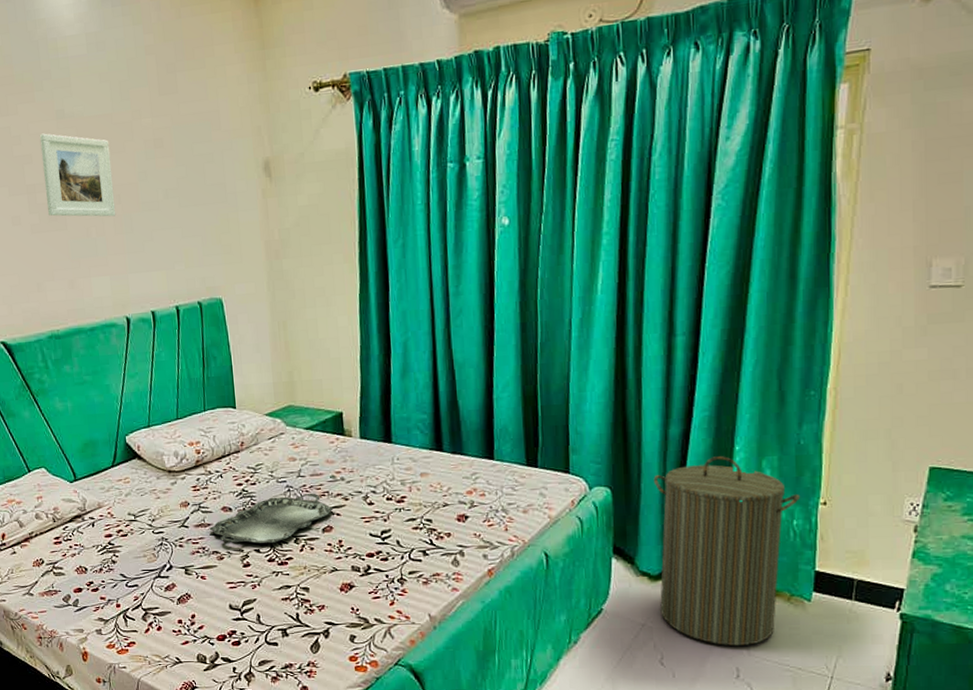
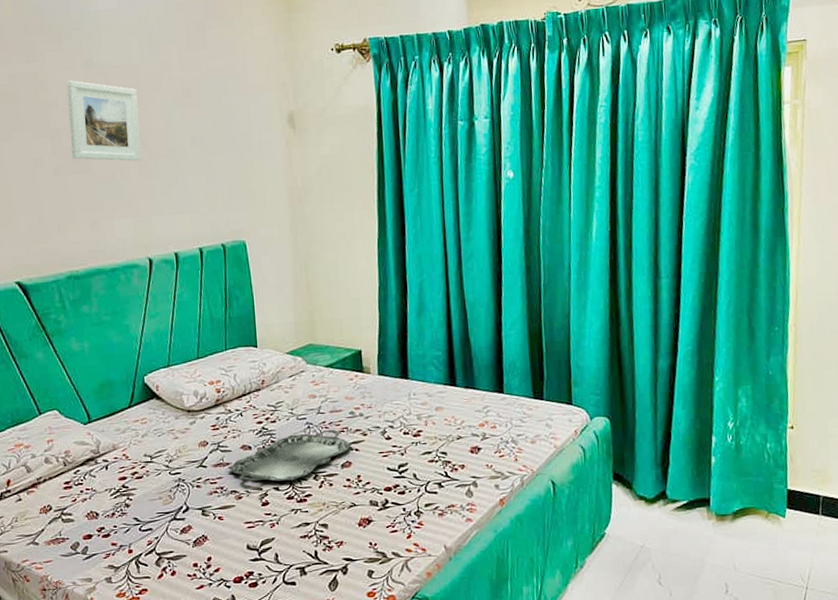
laundry hamper: present [653,456,801,646] -> none [646,386,772,563]

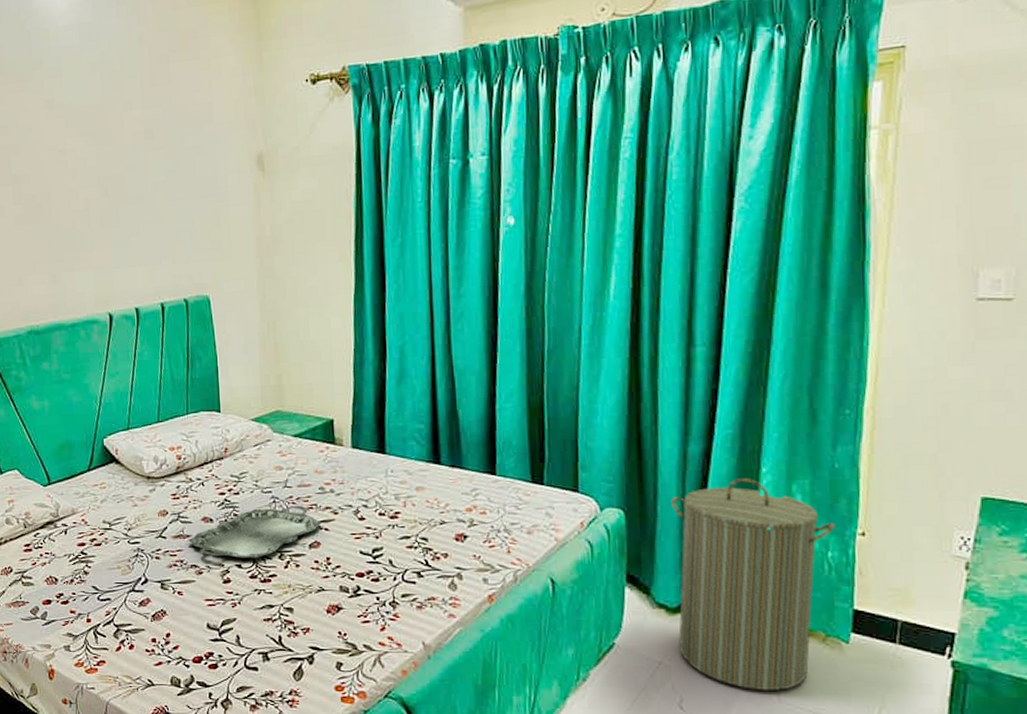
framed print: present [66,80,142,162] -> none [27,123,103,210]
laundry hamper: none [646,386,772,563] -> present [671,478,836,690]

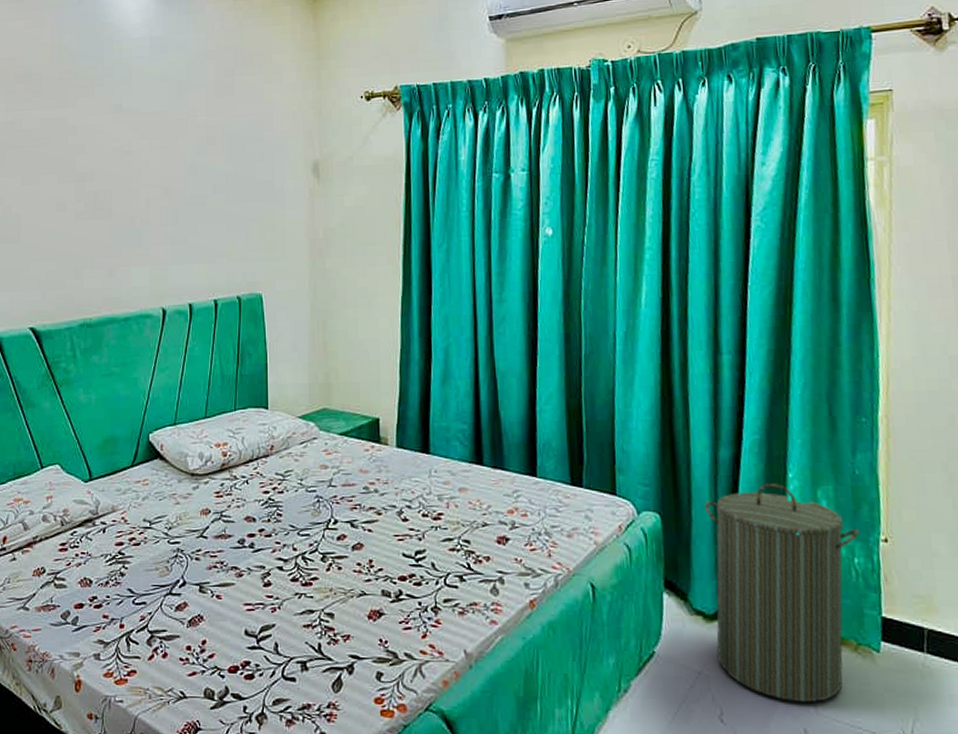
serving tray: present [188,505,322,558] -> none [229,505,365,560]

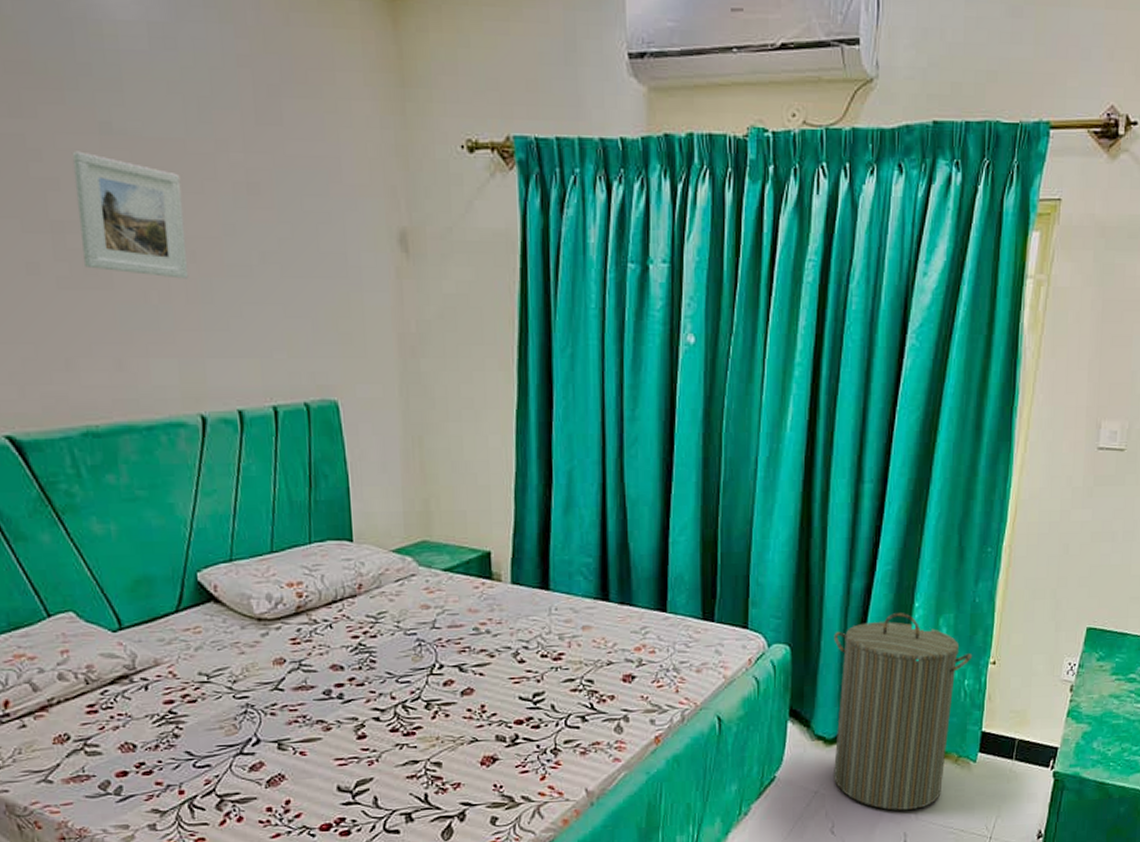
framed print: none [94,125,163,208] -> present [71,151,189,279]

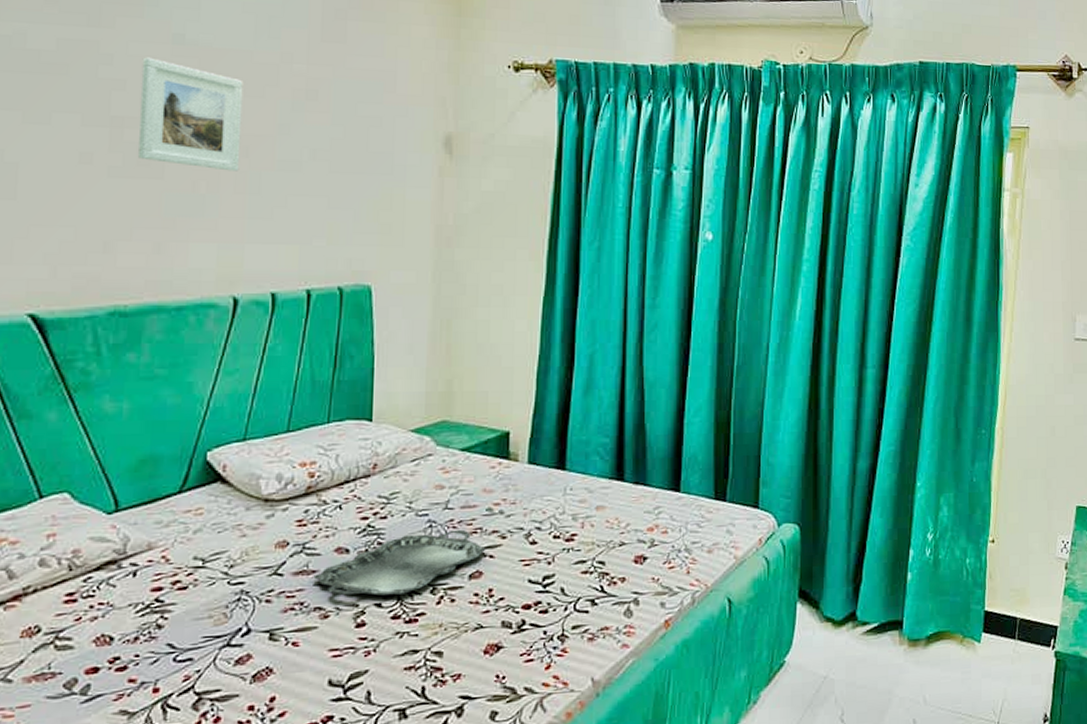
serving tray: none [312,648,476,710] -> present [313,529,486,596]
laundry hamper: present [833,613,973,811] -> none [841,492,973,696]

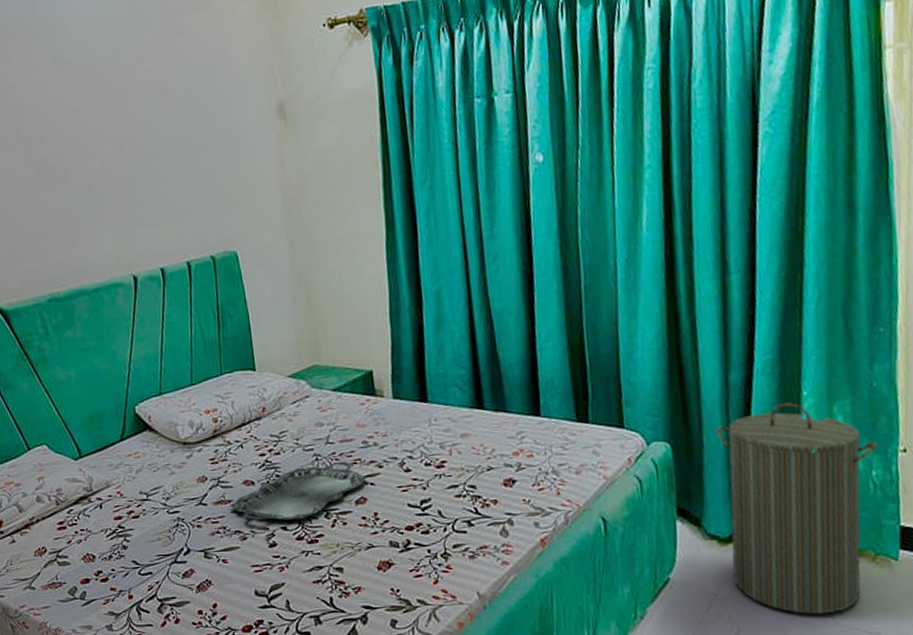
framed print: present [137,57,244,172] -> none [35,82,120,170]
laundry hamper: none [841,492,973,696] -> present [716,402,878,614]

